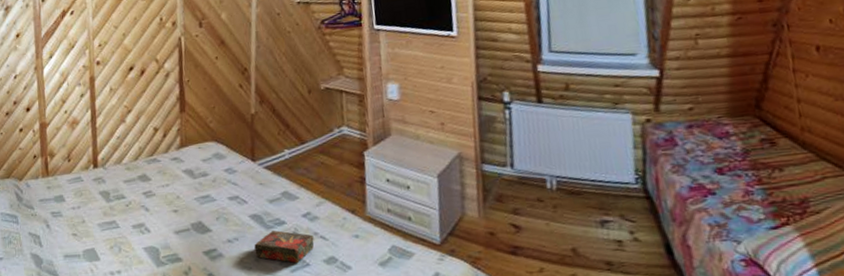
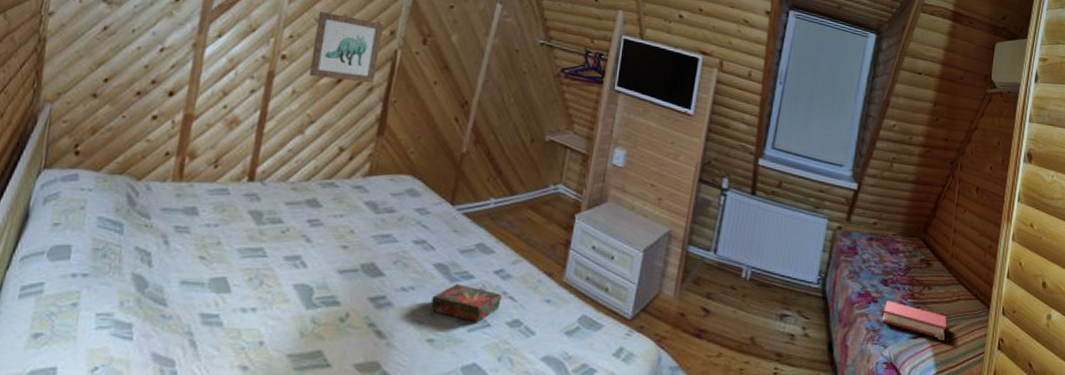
wall art: none [116,17,169,74] -> present [309,11,384,83]
hardback book: none [726,190,816,225] -> present [882,301,946,337]

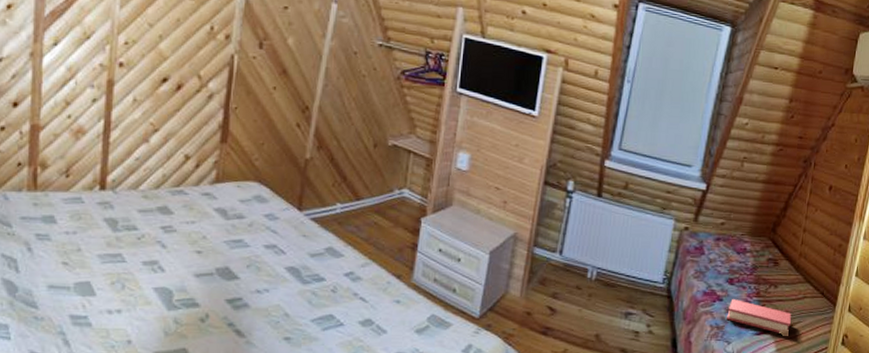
wall art: present [309,11,384,83] -> none [148,15,218,90]
book: present [431,284,502,322] -> none [286,286,353,321]

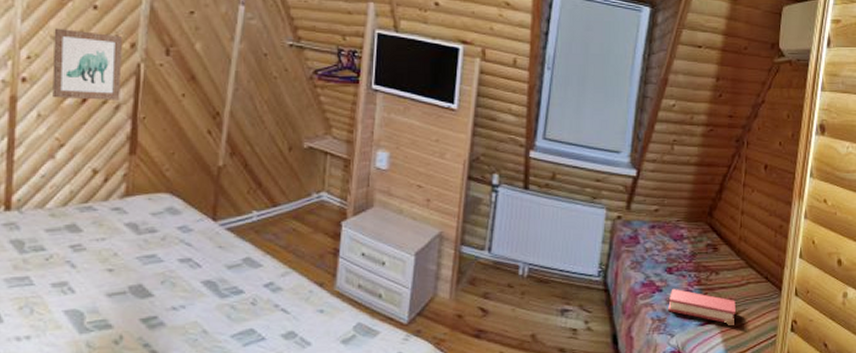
wall art: none [148,15,218,90] -> present [52,28,123,100]

